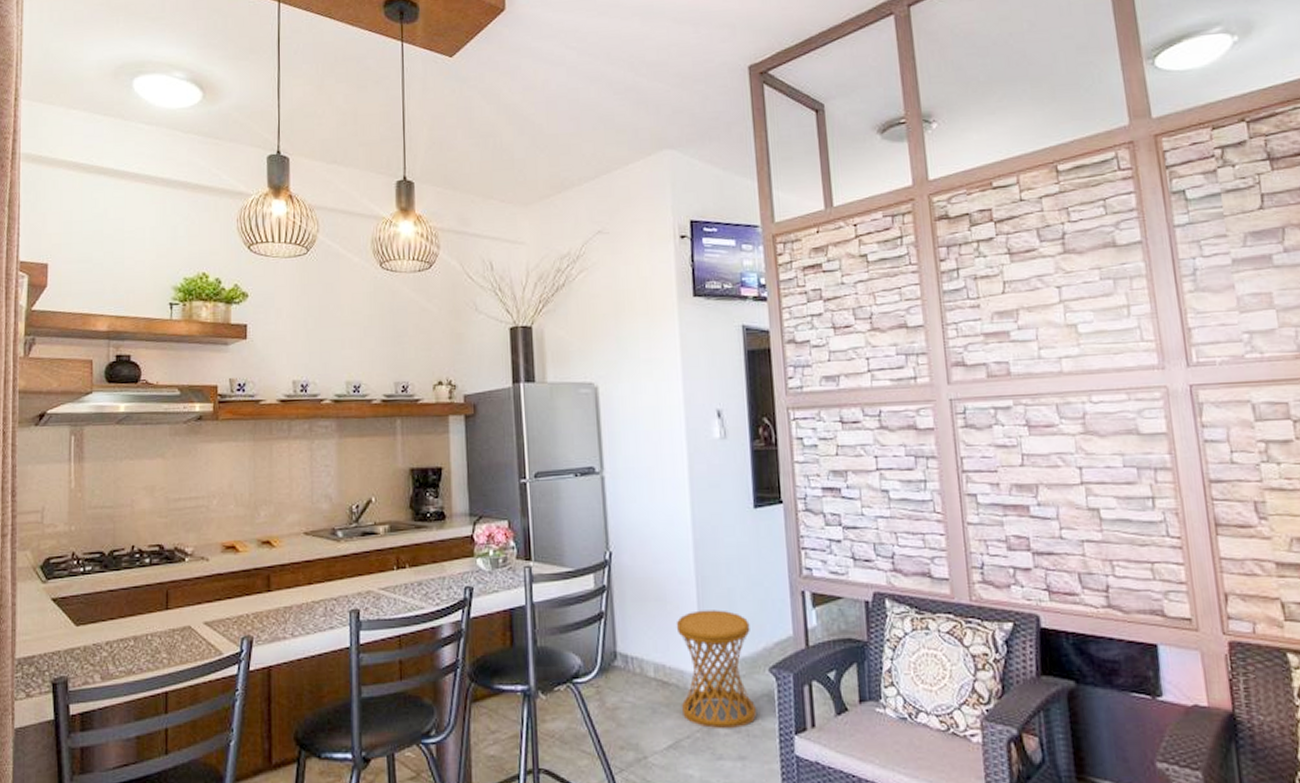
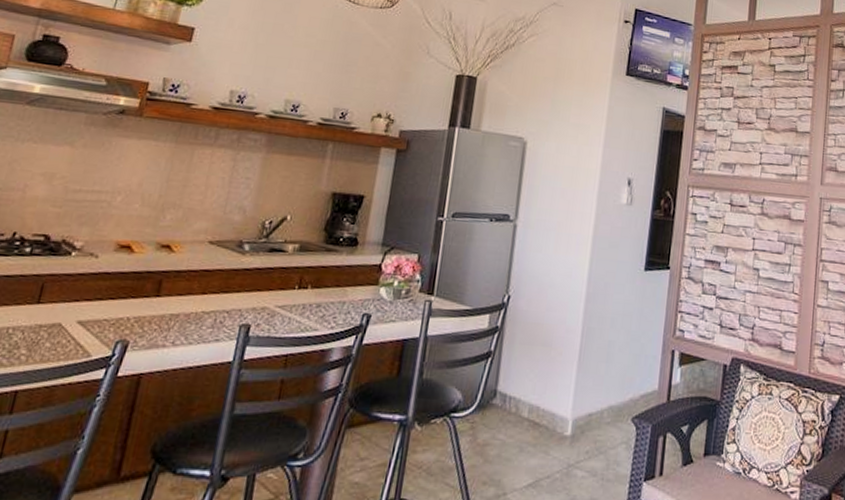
side table: present [676,610,756,728] -> none [547,358,622,471]

